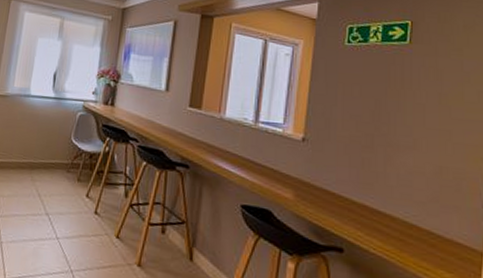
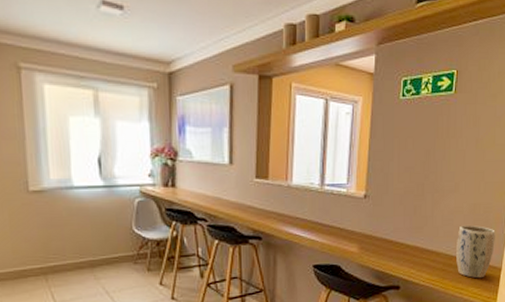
plant pot: none [418,189,472,261] -> present [456,225,495,279]

